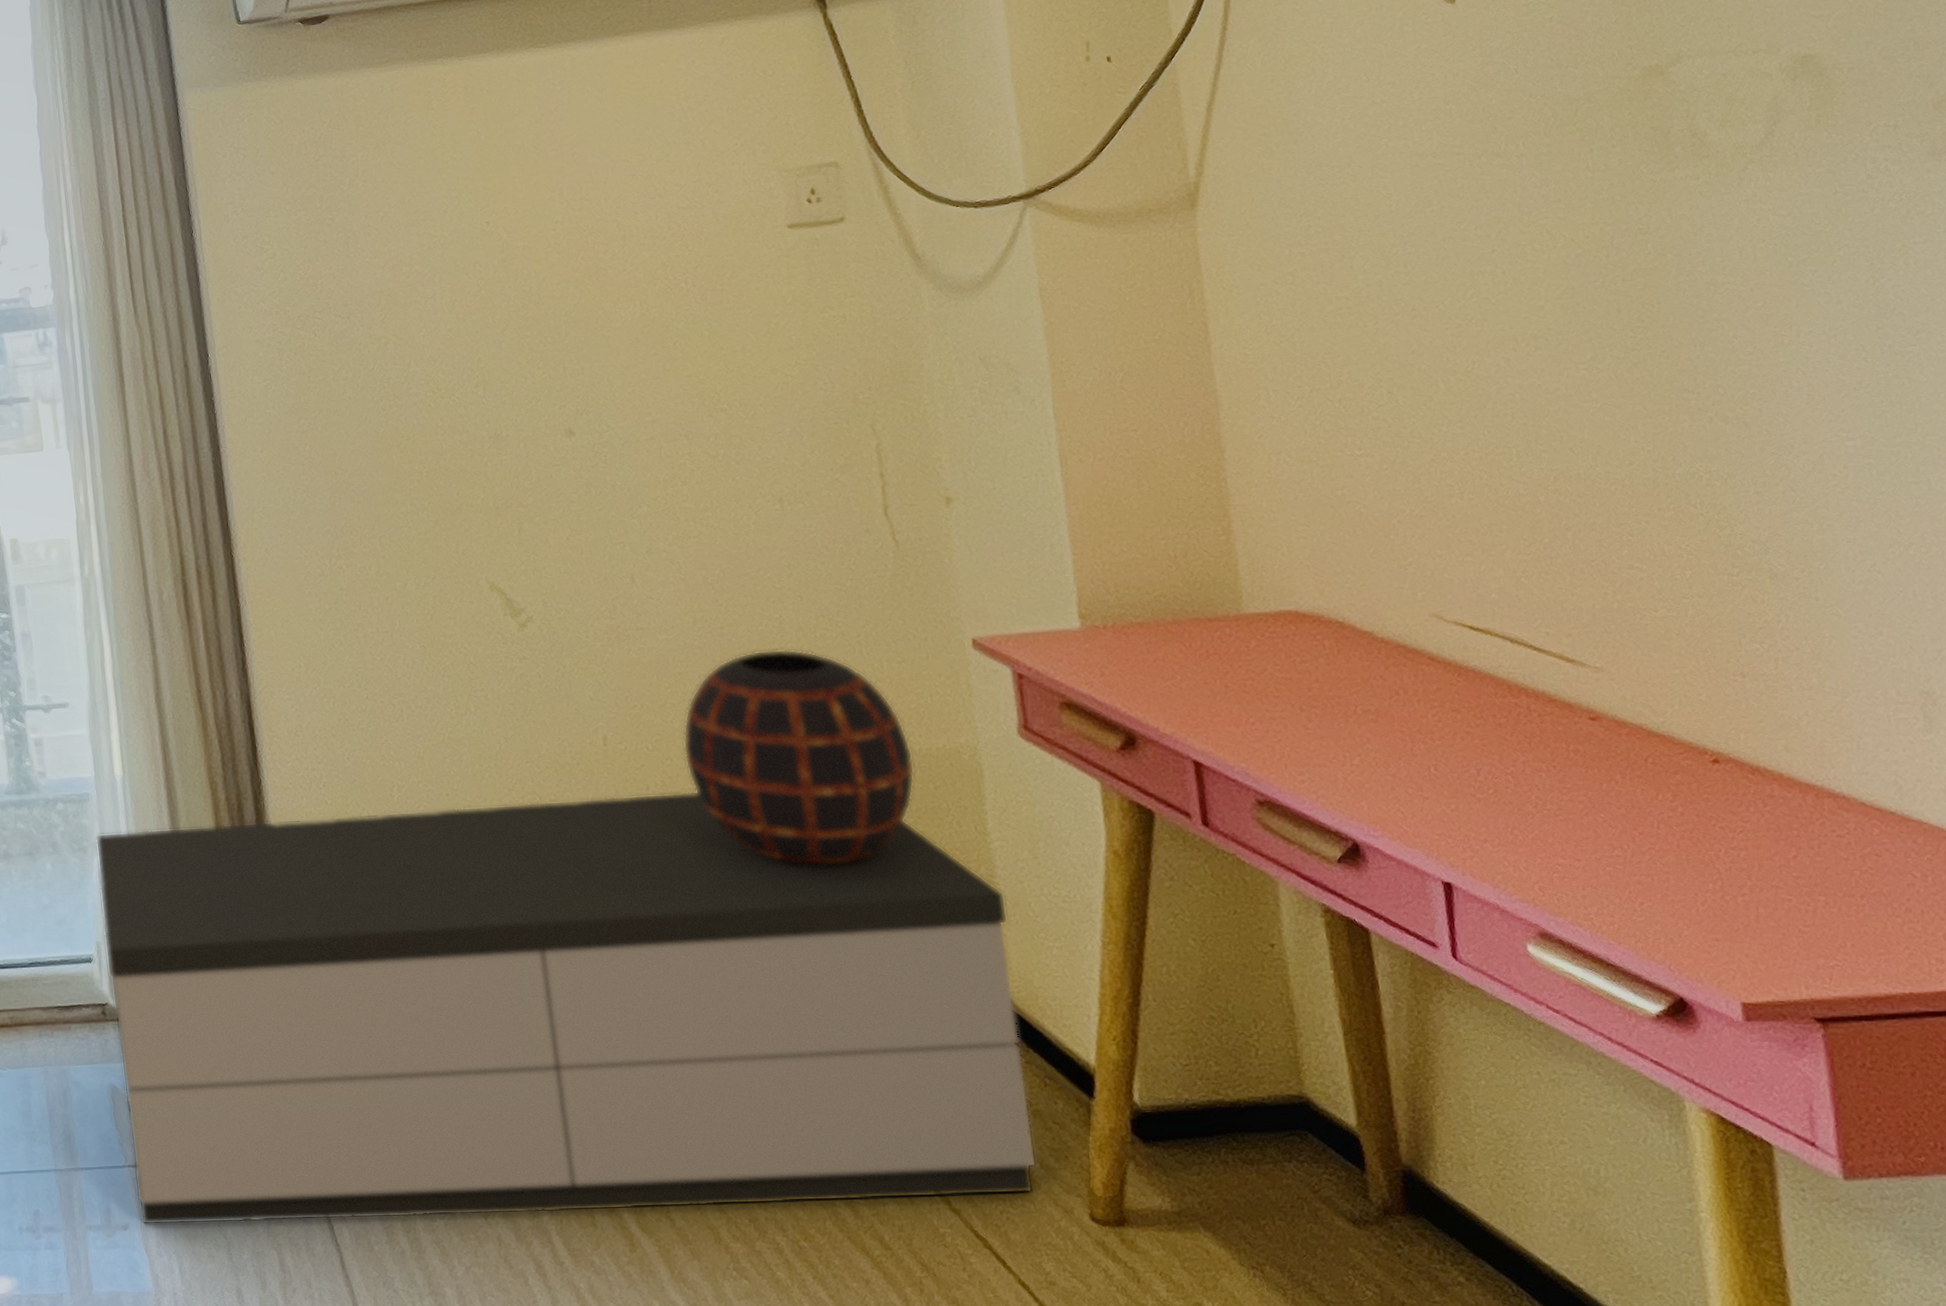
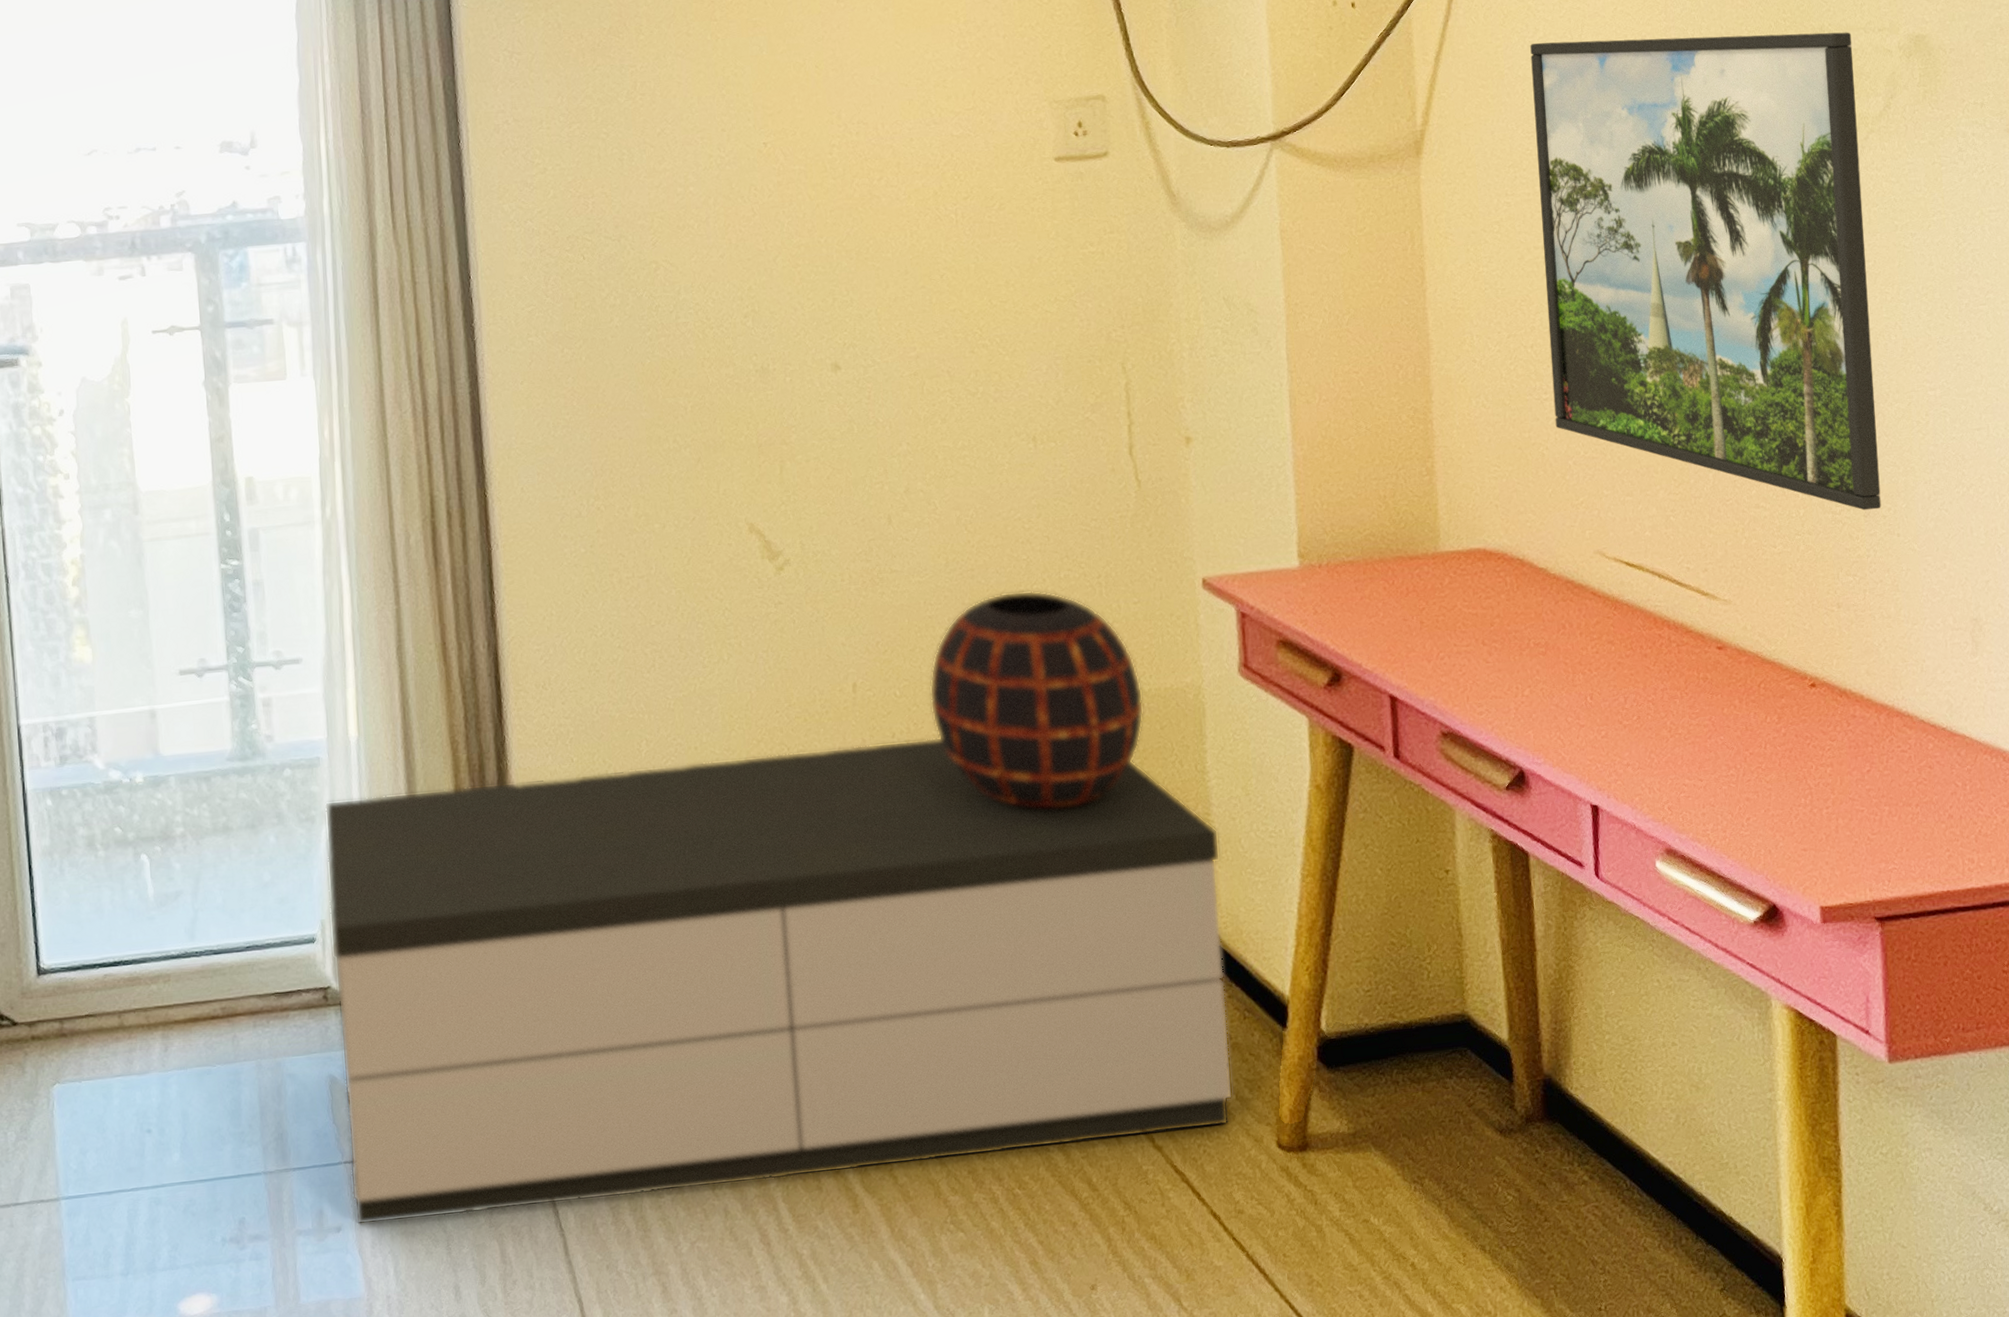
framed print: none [1318,56,1792,572] -> present [1530,32,1881,511]

